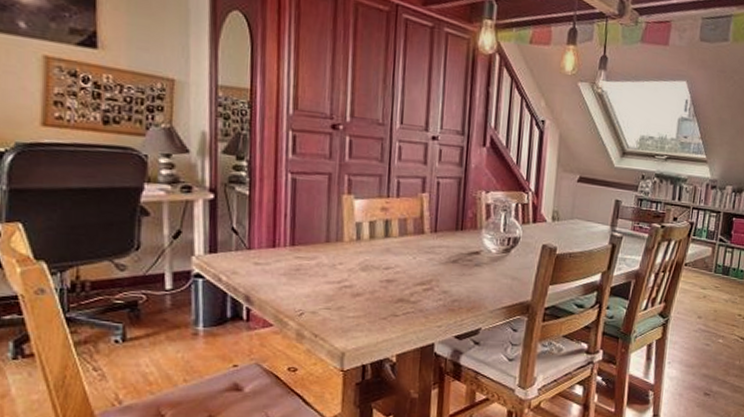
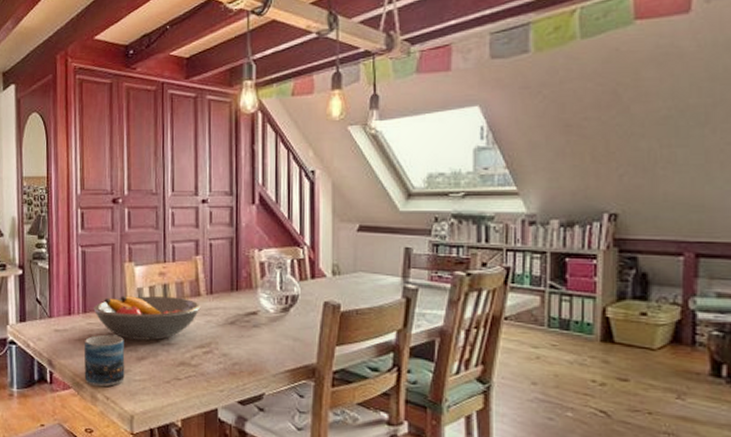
mug: none [289,269,339,324] -> present [84,334,125,387]
fruit bowl: none [303,229,424,277] -> present [93,295,201,341]

